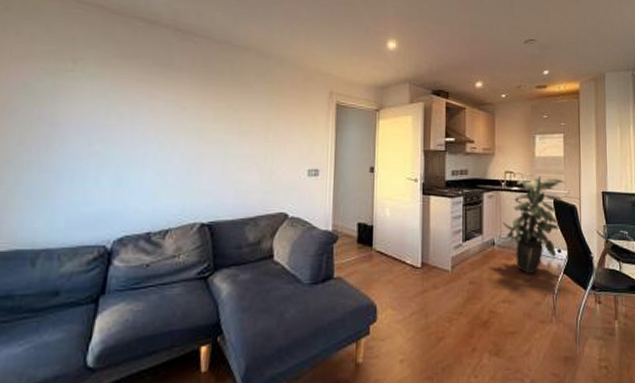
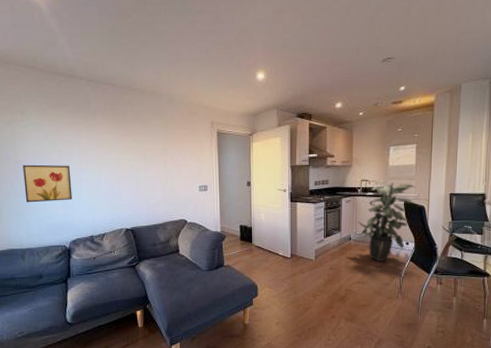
wall art: none [55,129,132,182] -> present [22,164,73,203]

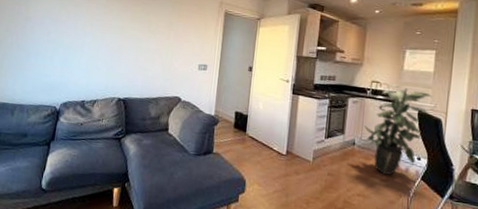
wall art: present [22,164,73,203] -> none [27,21,75,61]

